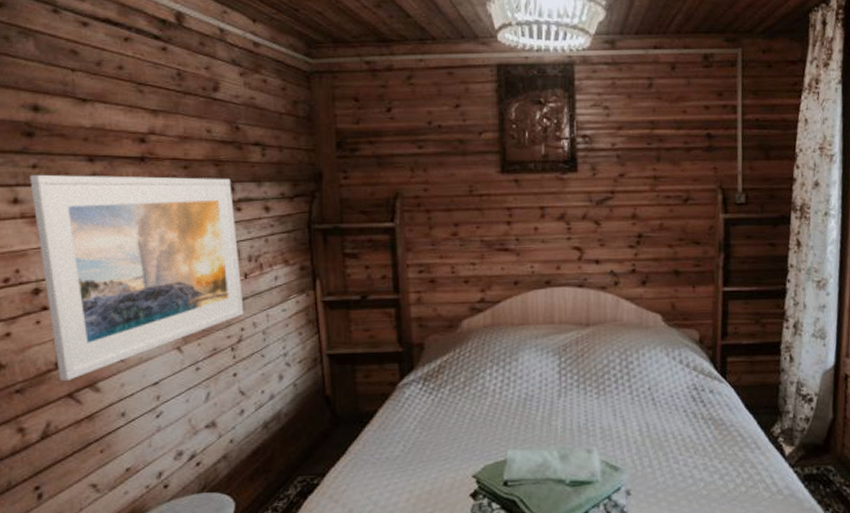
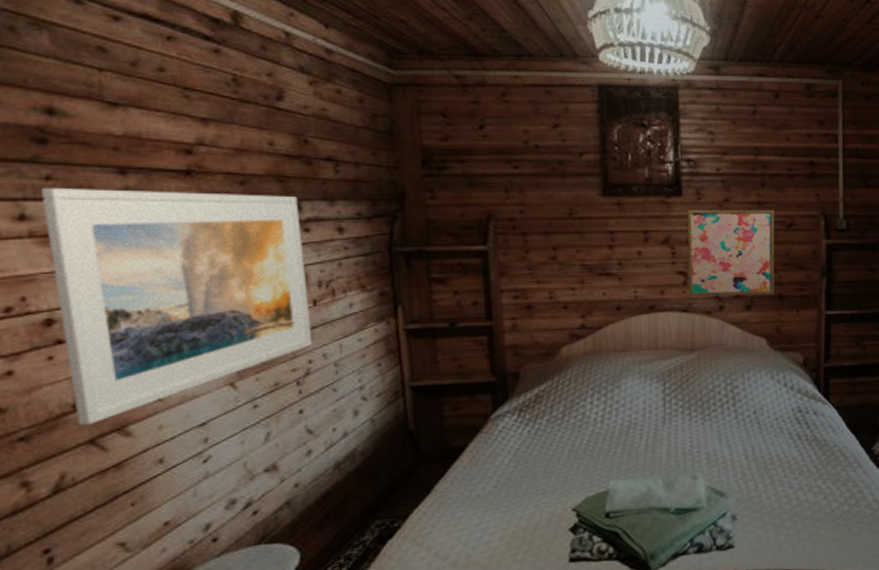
wall art: none [582,183,671,272] -> present [686,209,775,297]

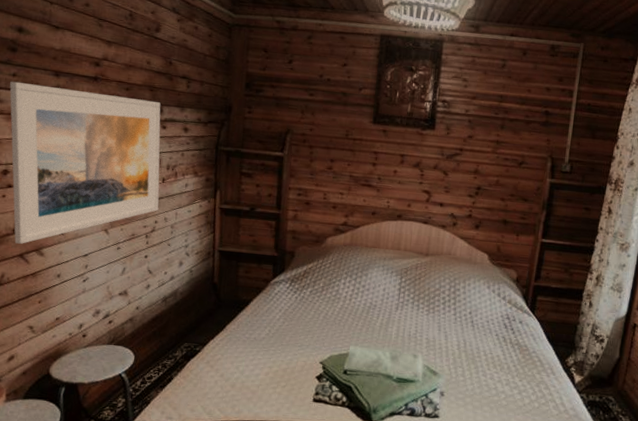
wall art: present [686,209,775,297] -> none [429,141,510,220]

